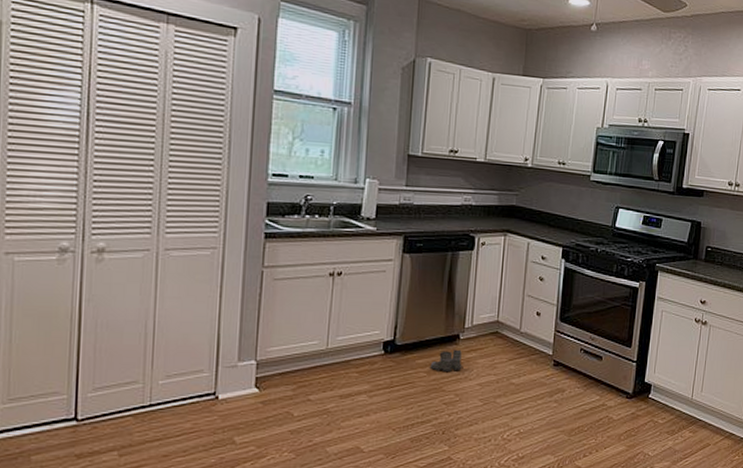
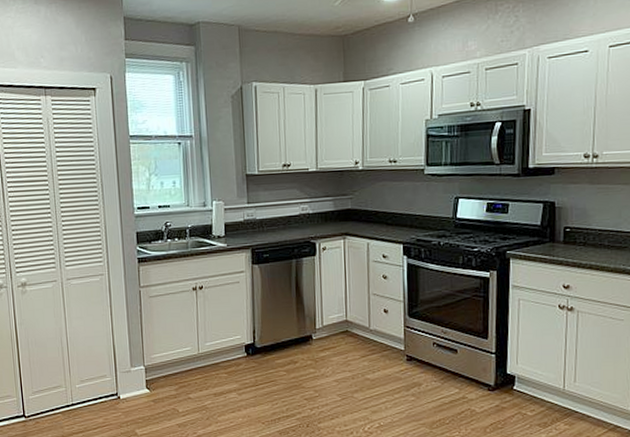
boots: present [430,349,462,371] -> none [288,349,318,370]

